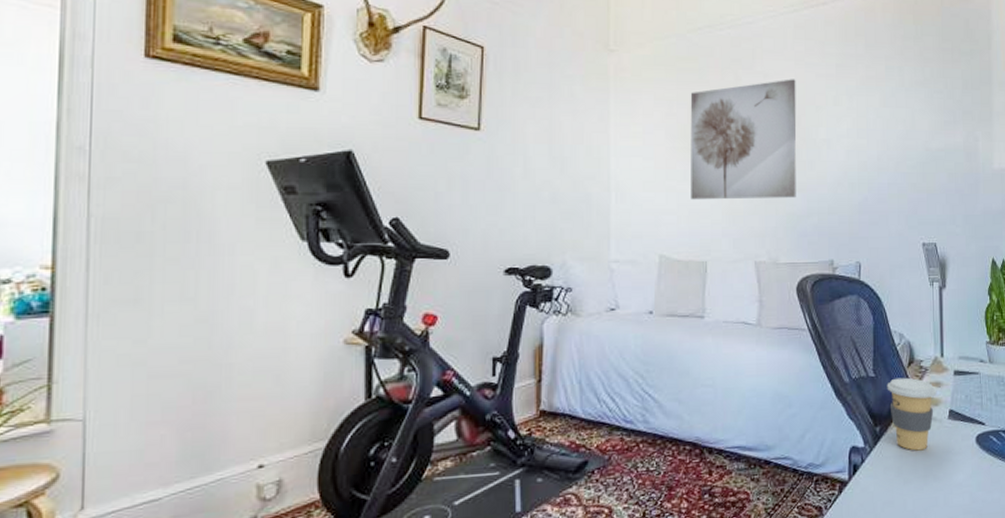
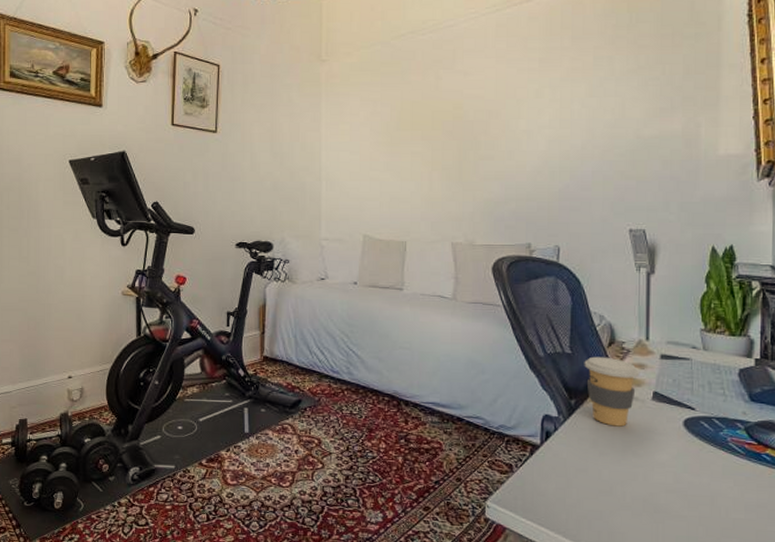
wall art: present [690,79,797,200] -> none [392,75,497,187]

